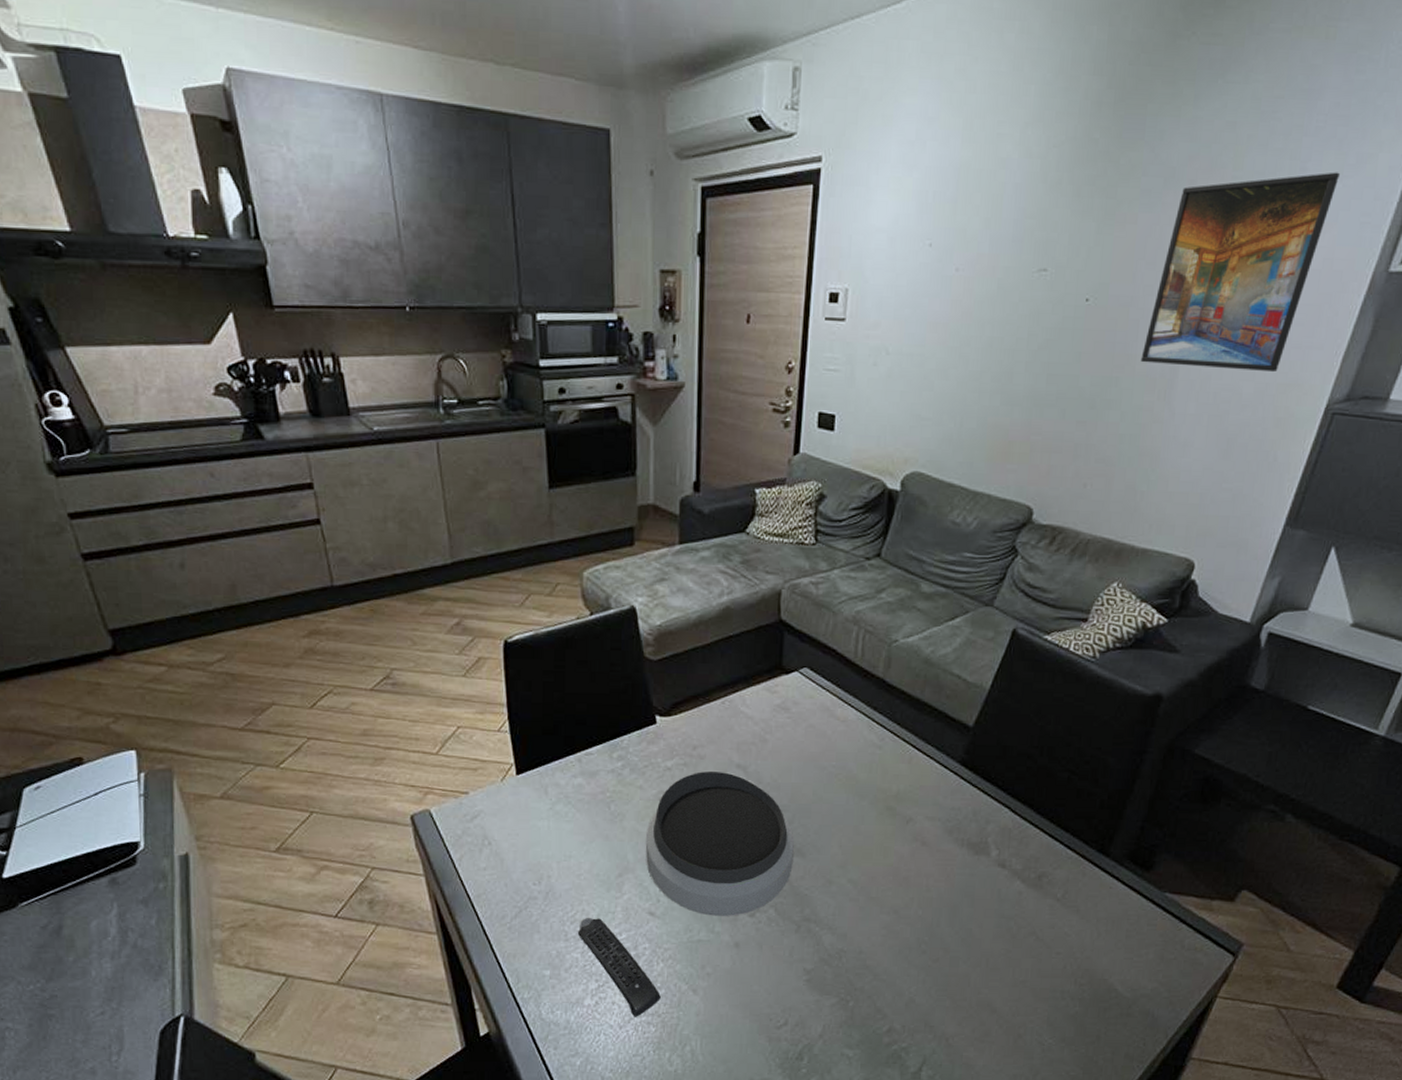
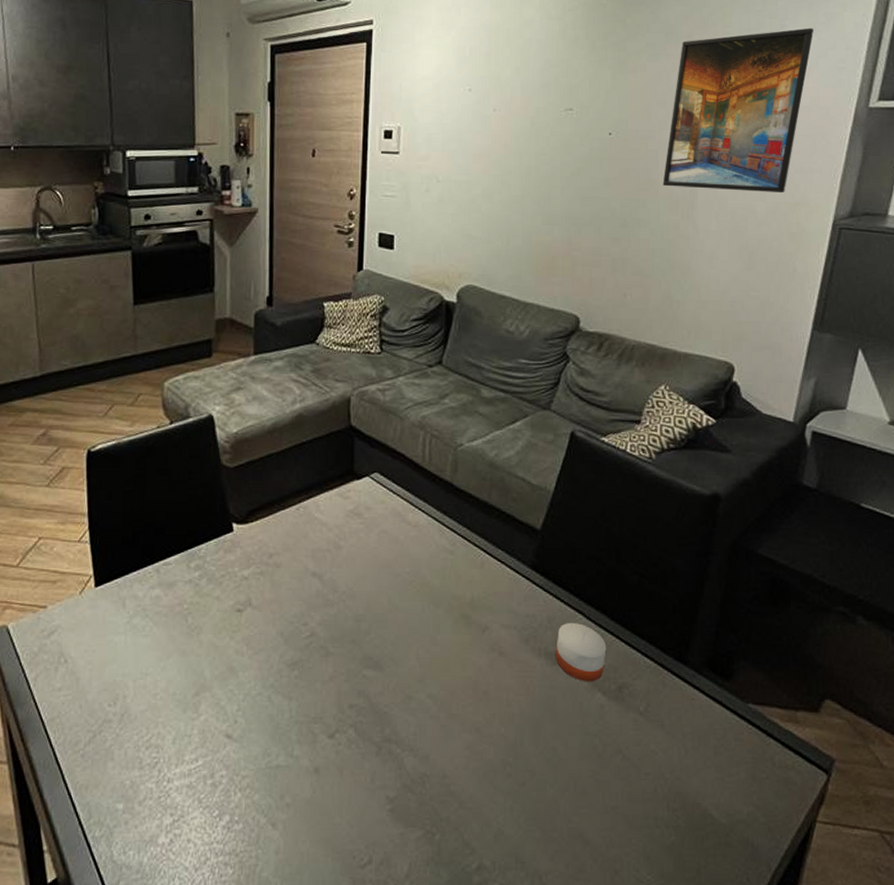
remote control: present [577,917,661,1017] -> none [152,741,238,857]
bowl: present [645,771,795,916] -> none [222,580,373,738]
candle: none [978,816,1030,870] -> present [556,623,607,681]

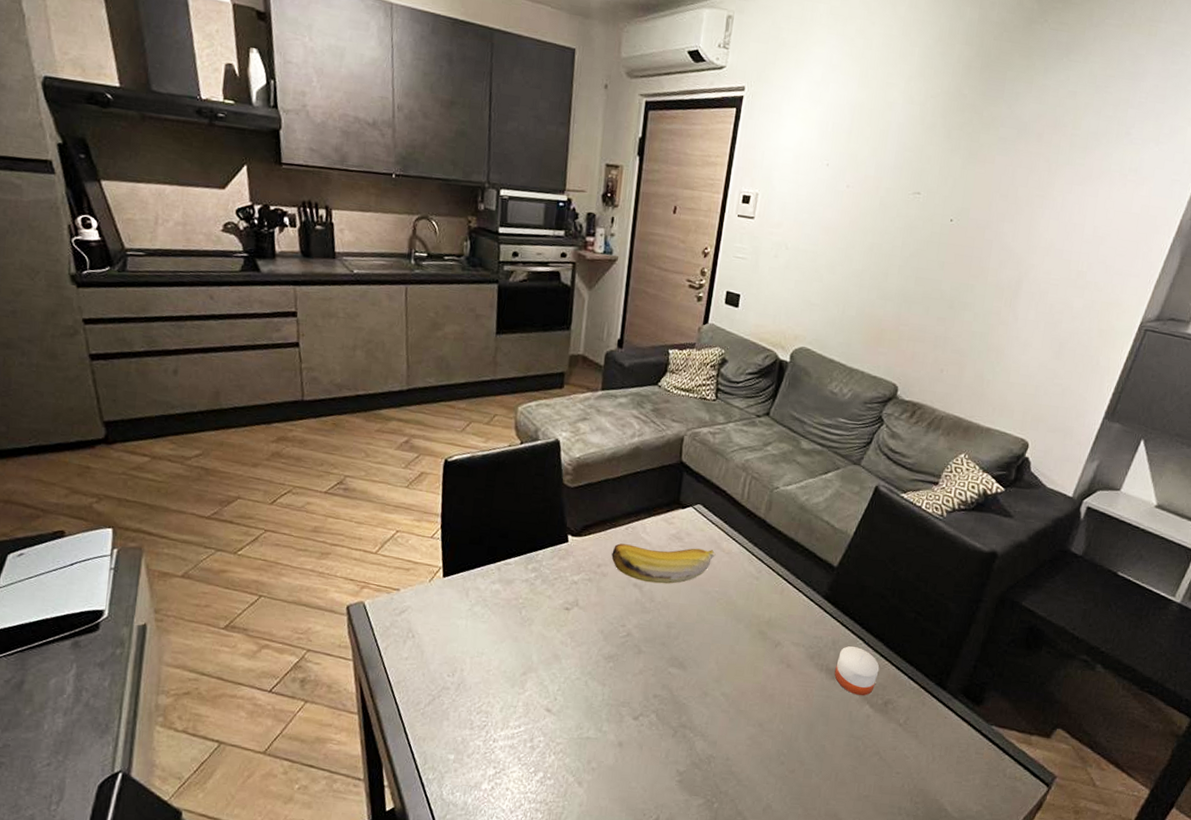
banana: none [284,524,401,570] -> present [611,543,716,584]
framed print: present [662,28,814,194] -> none [992,138,1157,293]

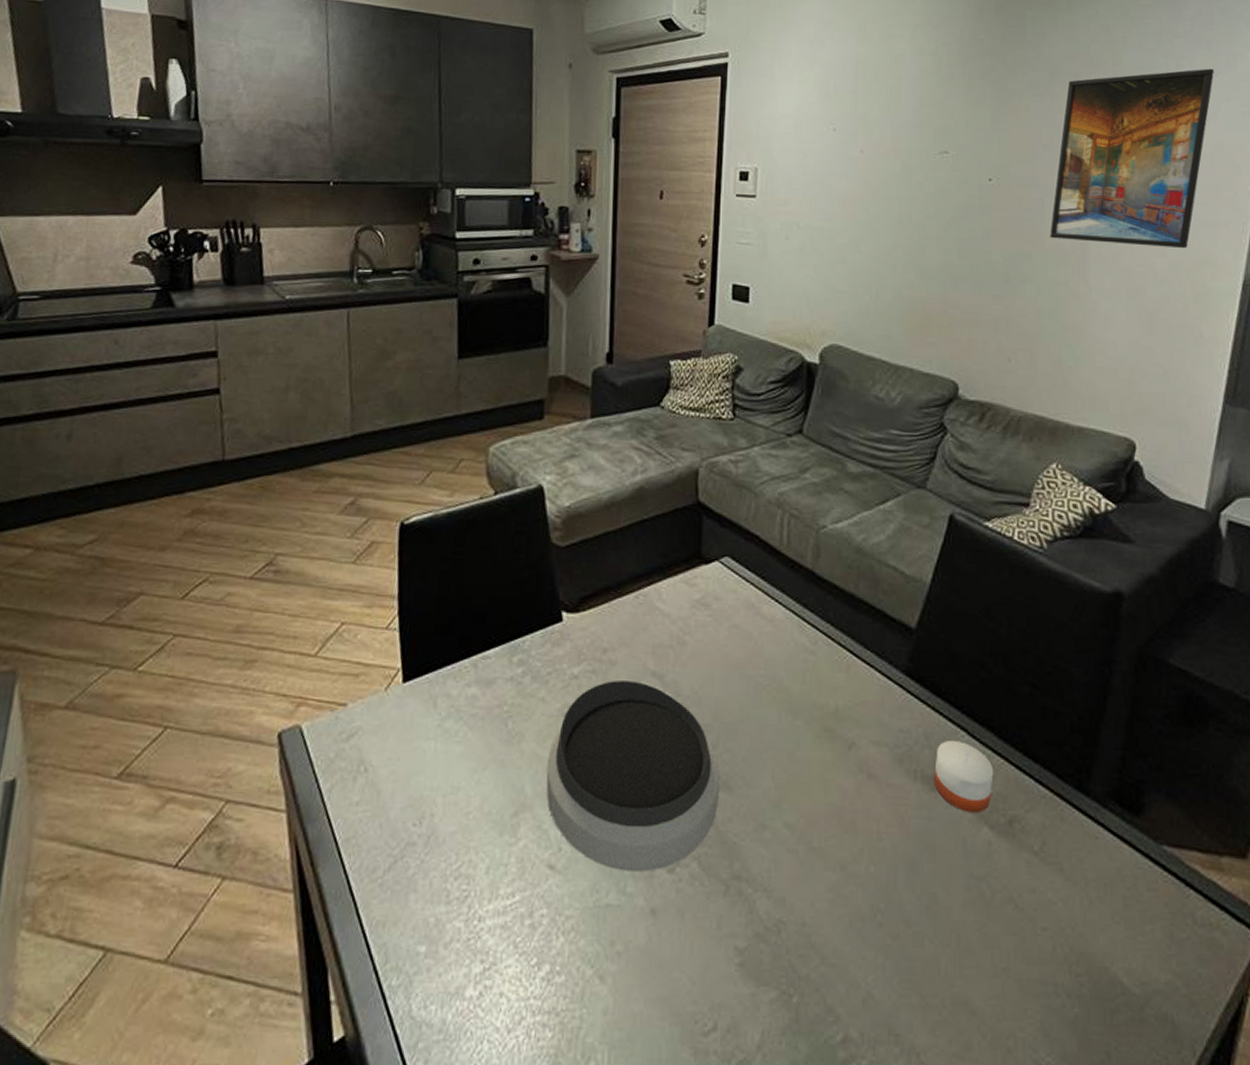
bowl: none [548,587,678,718] -> present [546,681,720,872]
banana: present [611,543,716,584] -> none [620,617,755,670]
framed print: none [992,138,1157,293] -> present [1050,68,1215,249]

